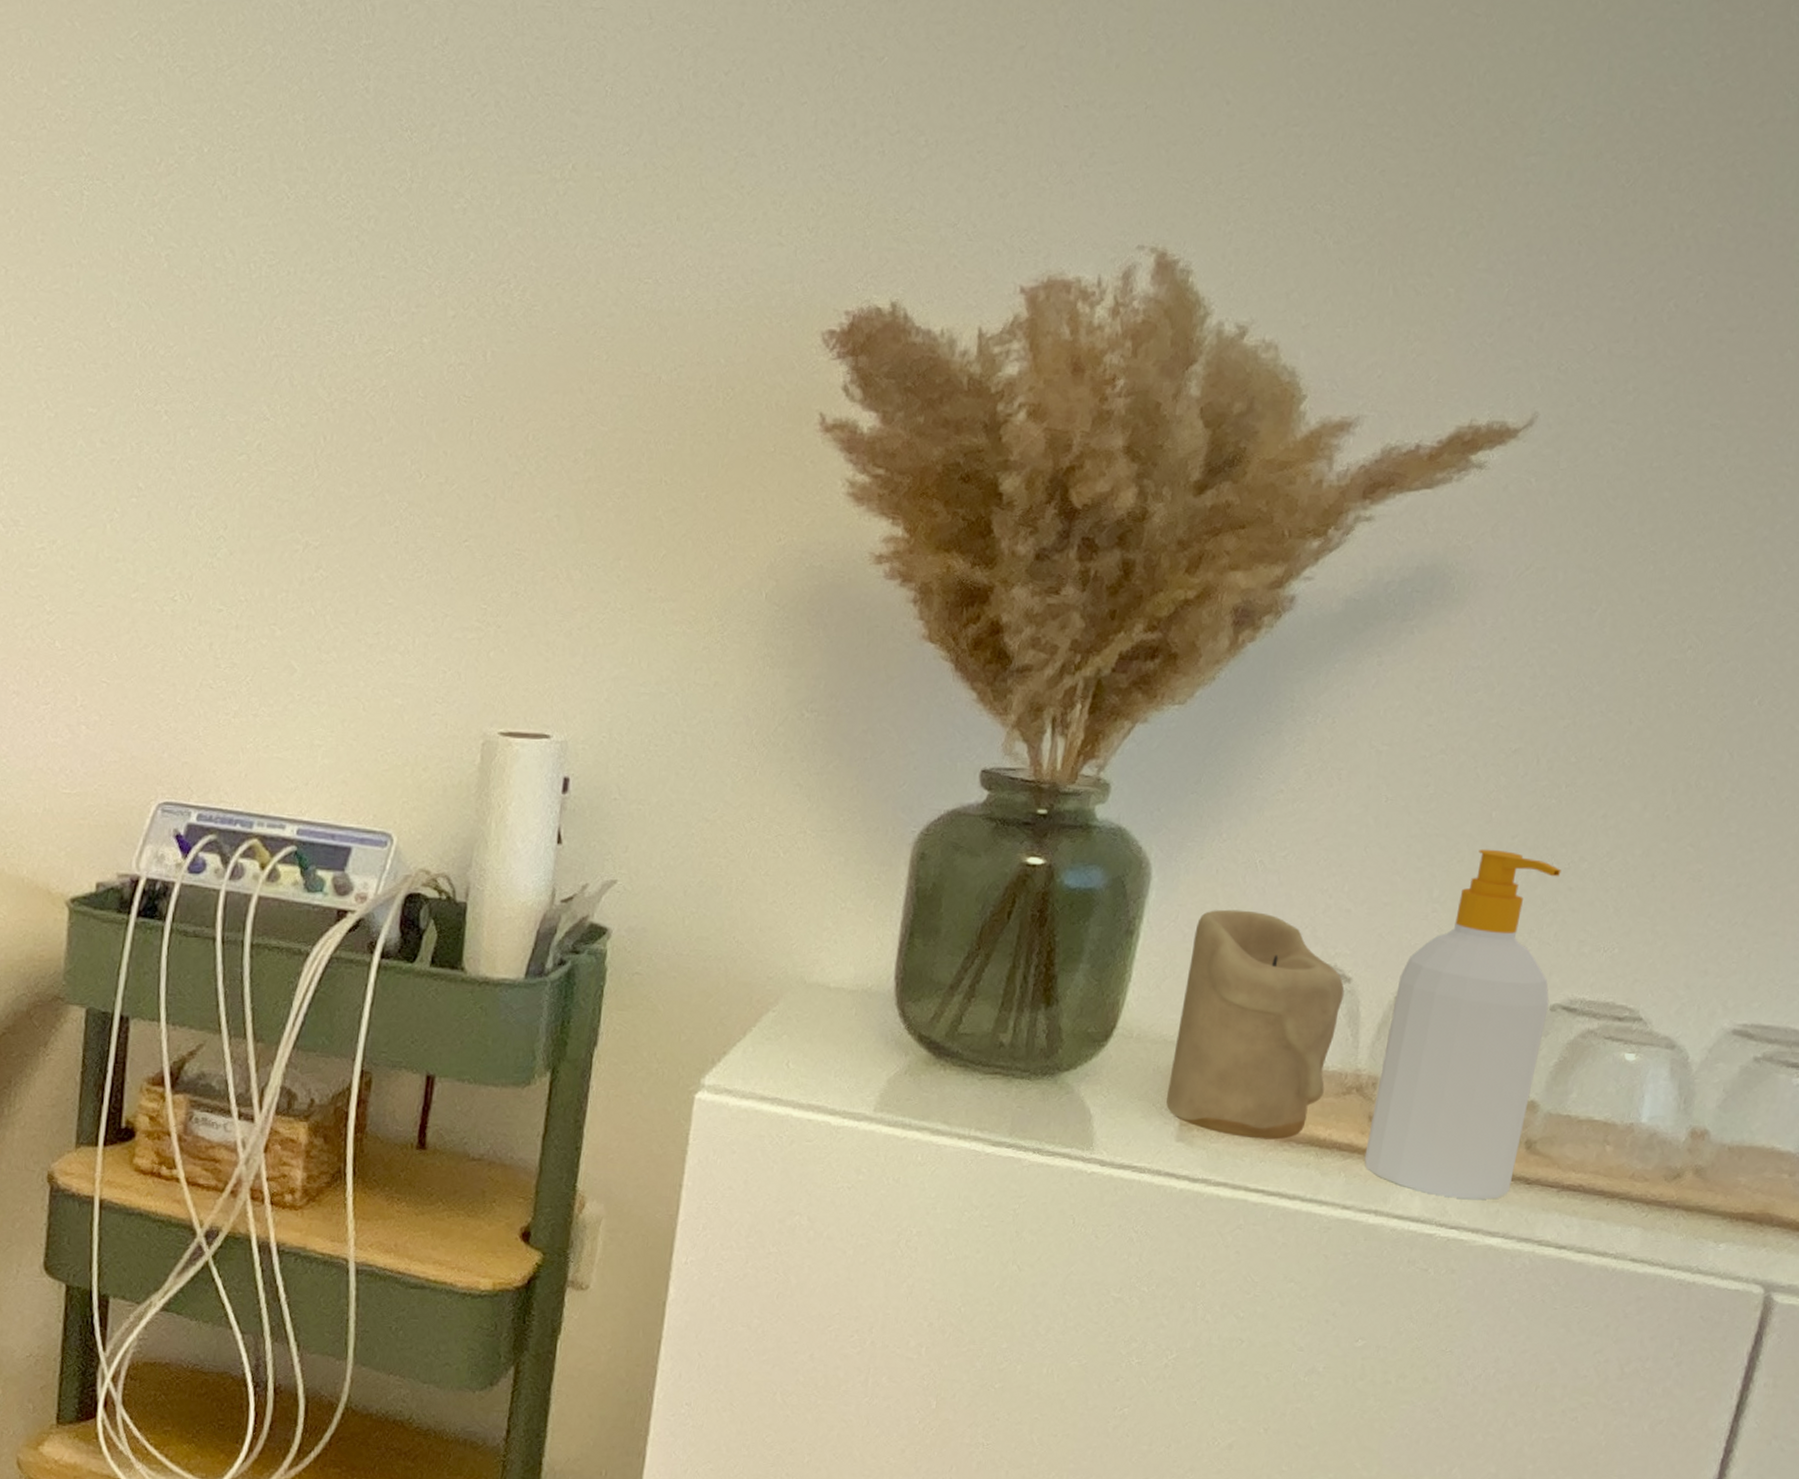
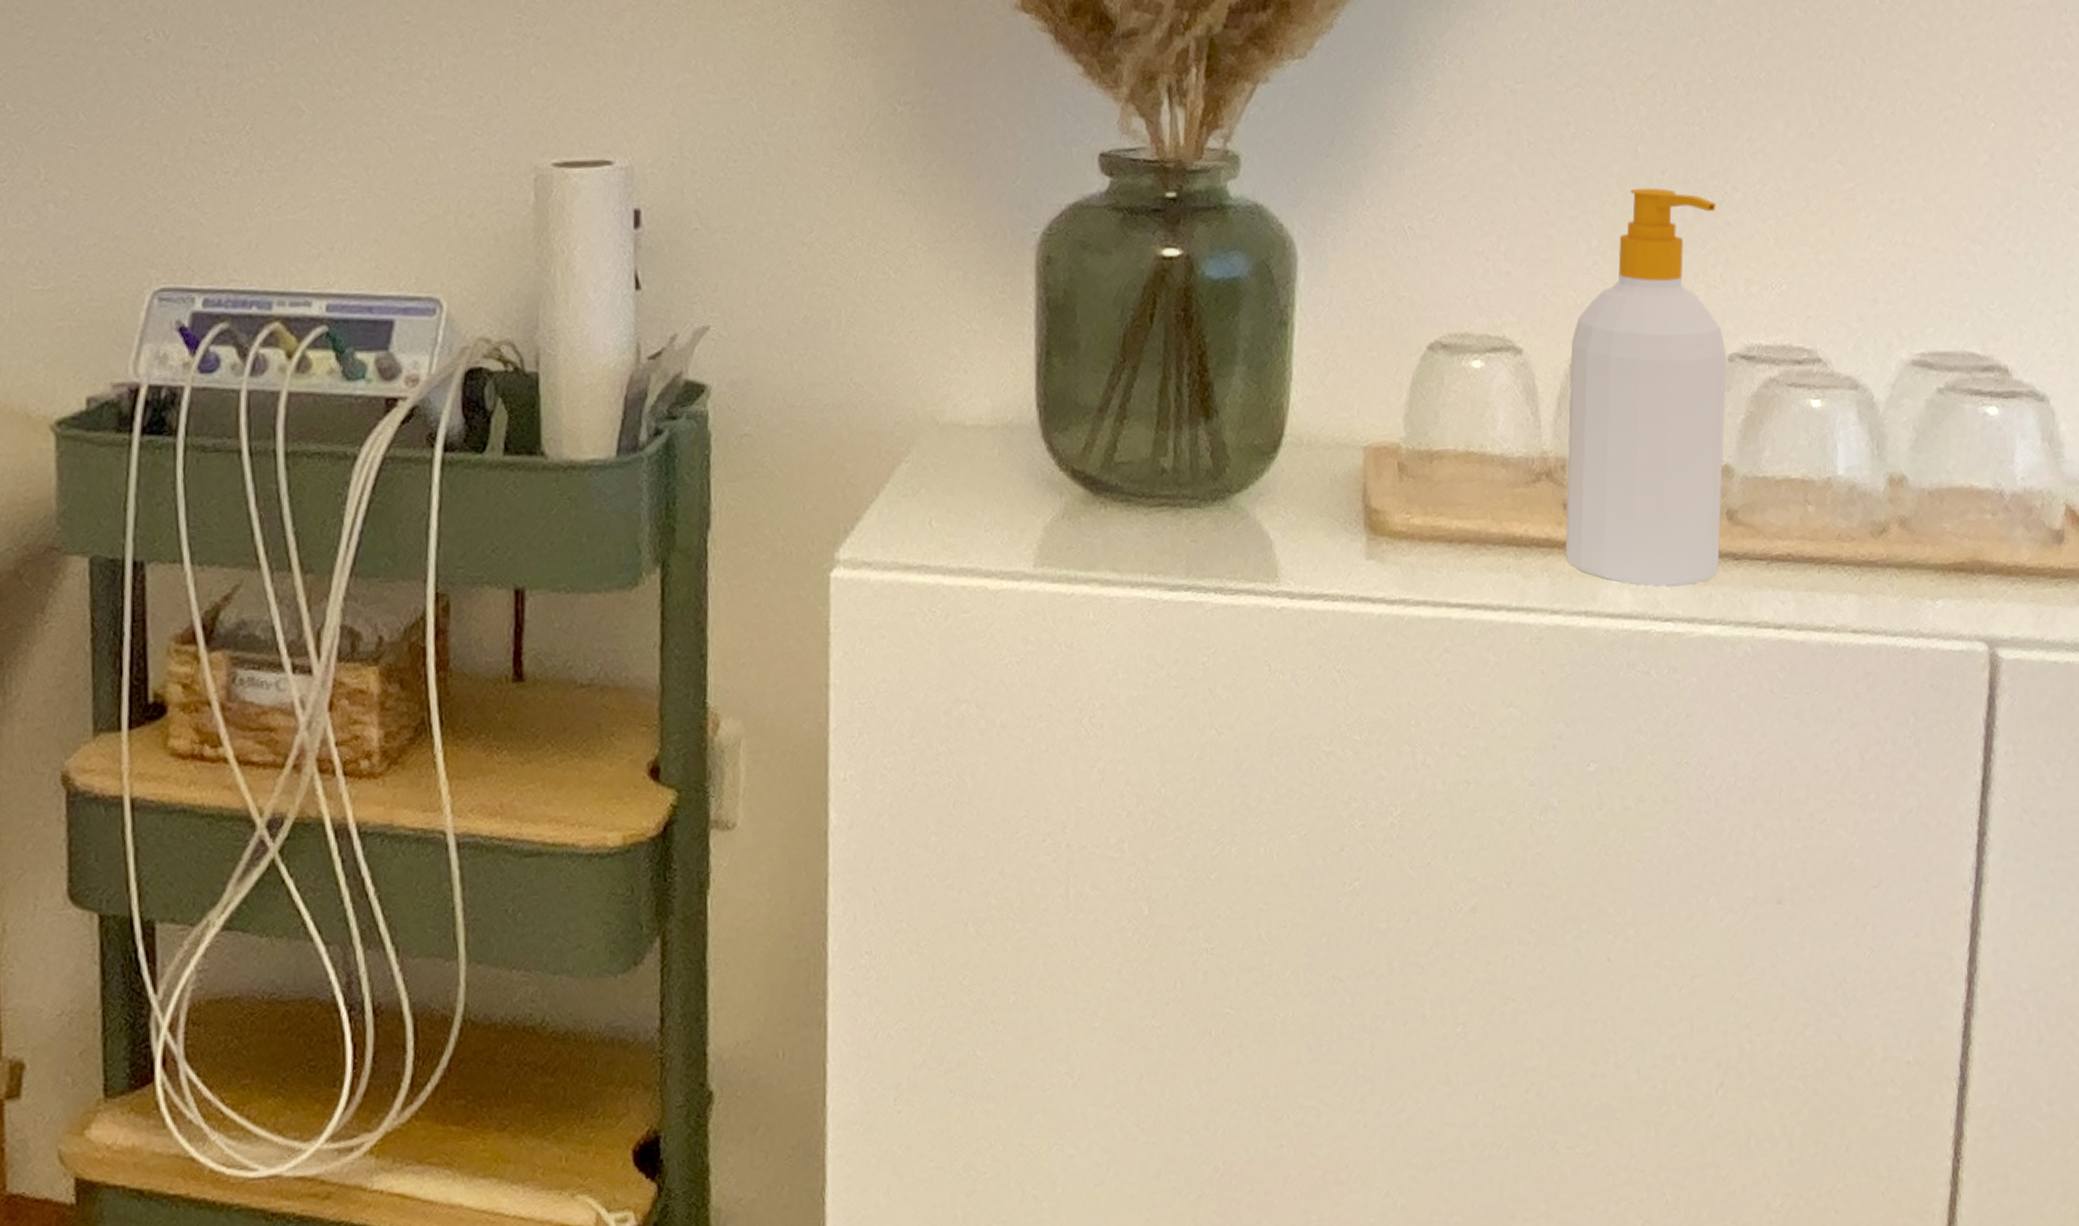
candle: present [1165,909,1345,1140] -> none [1348,284,1517,546]

